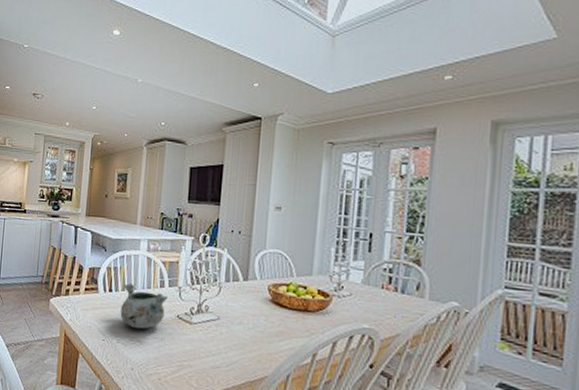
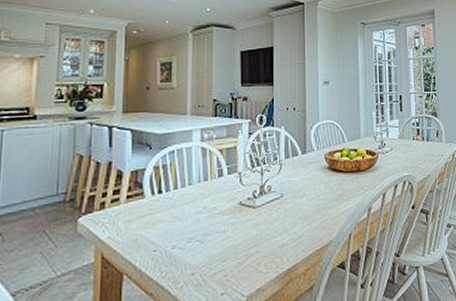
decorative bowl: present [120,283,168,330] -> none [174,180,227,228]

